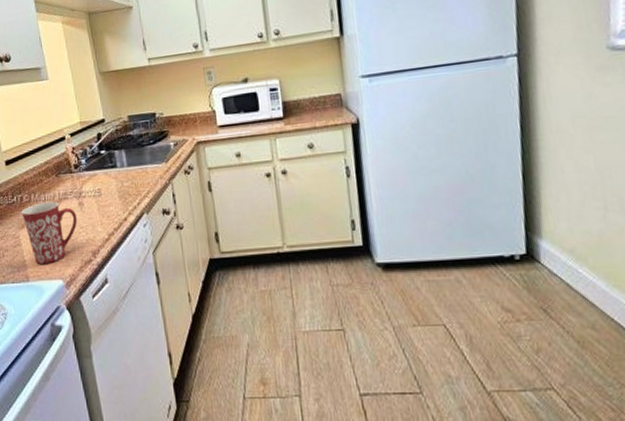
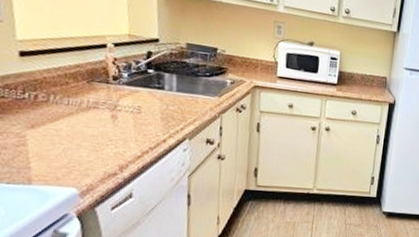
mug: present [20,201,78,264] -> none [32,106,107,170]

